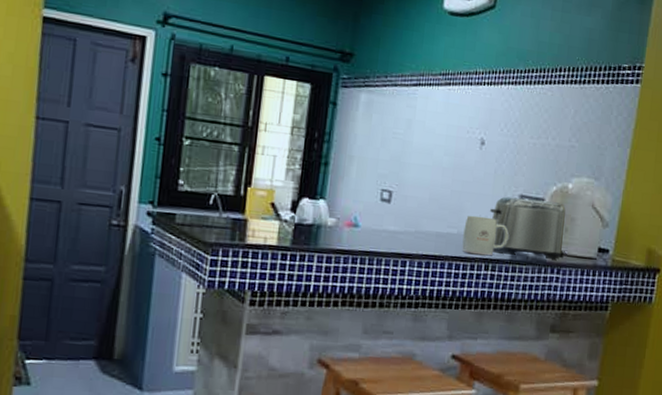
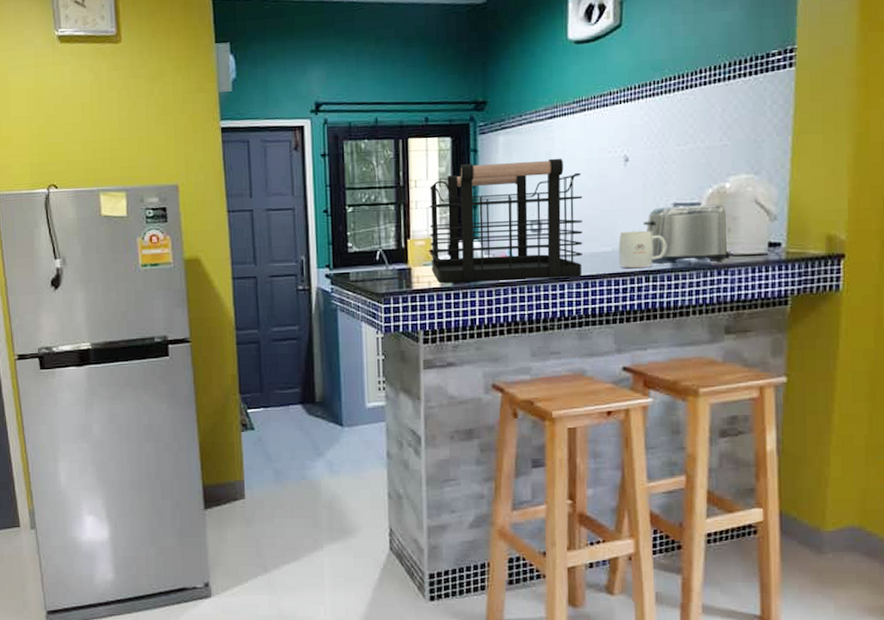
dish rack: none [270,115,438,256] -> present [429,158,583,283]

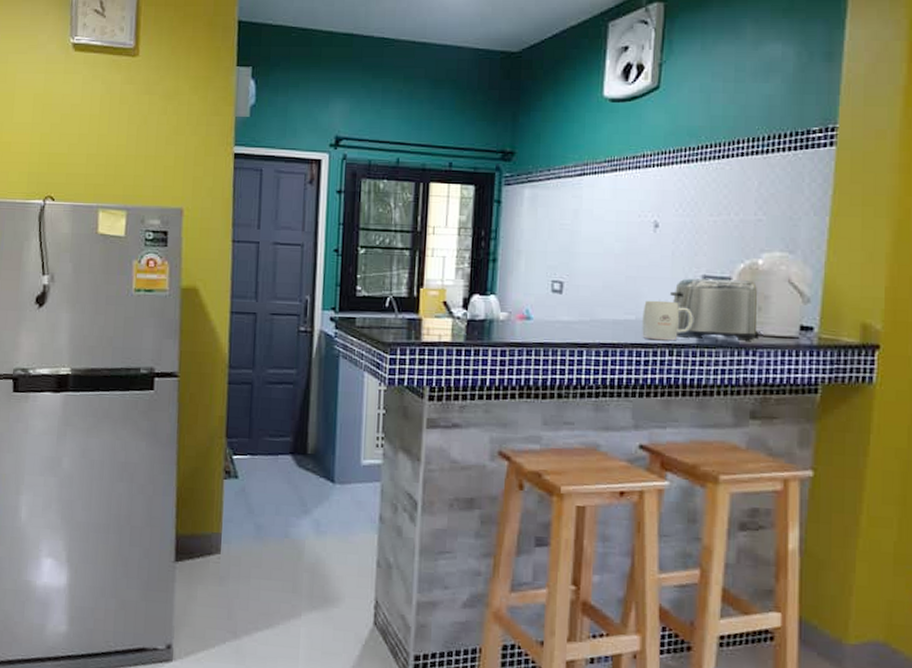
dish rack: present [429,158,583,283] -> none [443,214,609,345]

